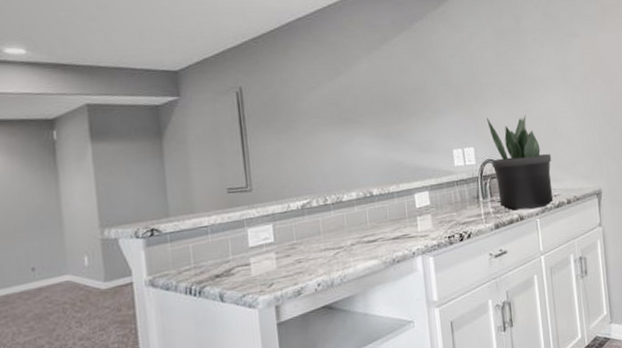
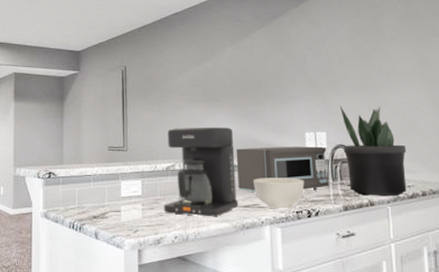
coffee maker: none [300,151,388,259] -> present [163,127,239,217]
microwave: none [380,163,480,223] -> present [236,146,329,193]
bowl: none [400,200,455,236] -> present [252,178,305,208]

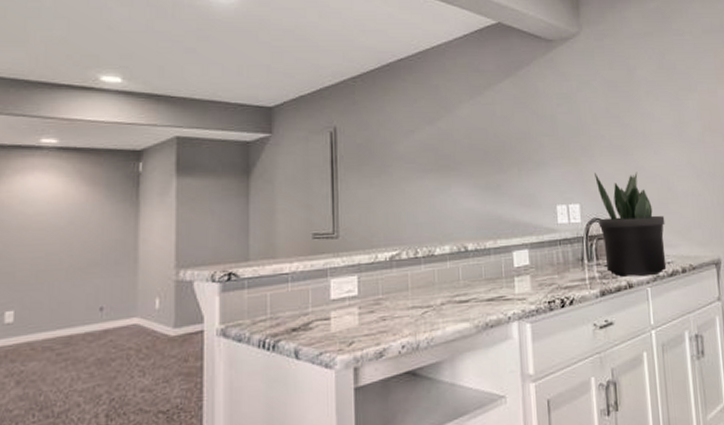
coffee maker: present [163,127,239,217] -> none [387,202,481,317]
microwave: present [236,146,329,193] -> none [476,221,584,283]
bowl: present [252,178,305,208] -> none [497,261,557,299]

